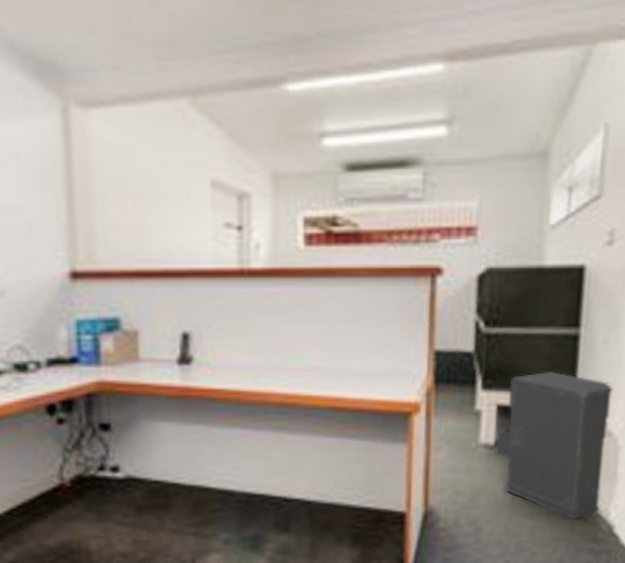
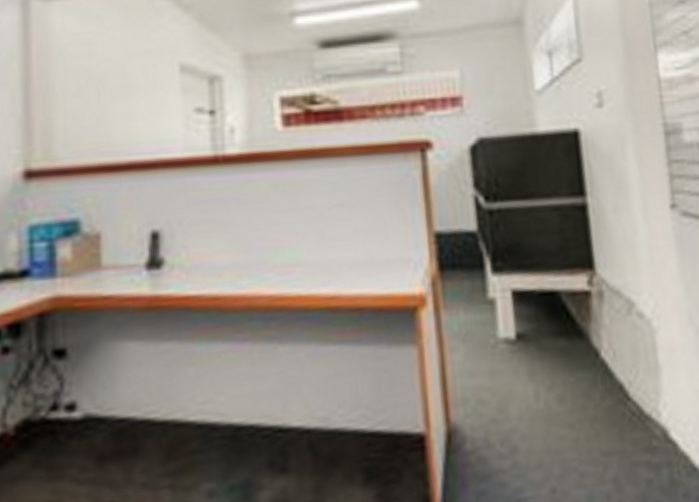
filing cabinet: present [496,370,613,520] -> none [516,246,651,426]

